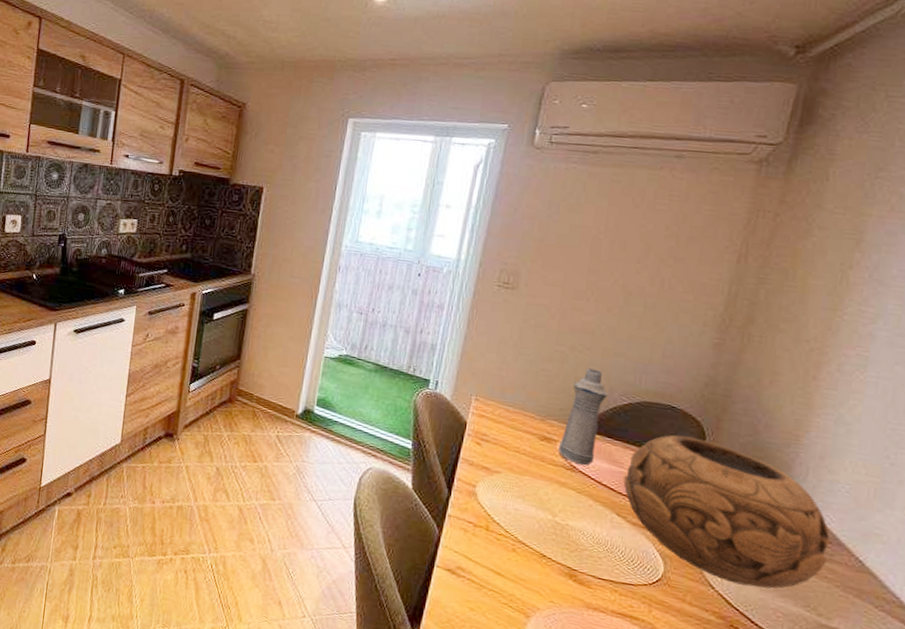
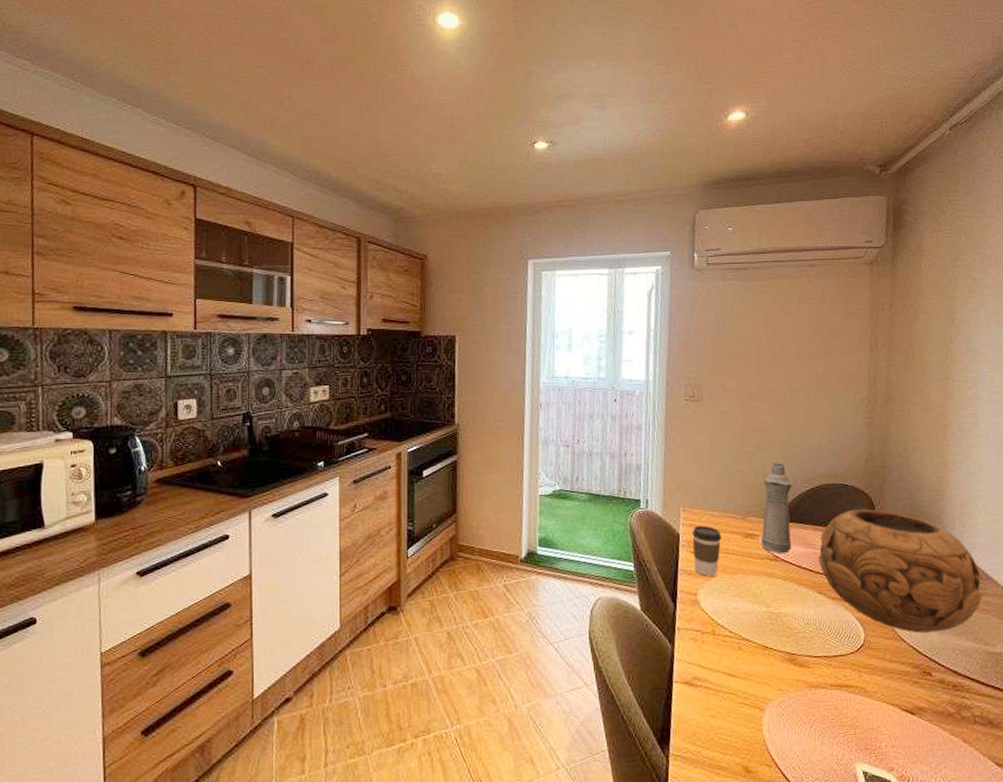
coffee cup: none [478,417,514,472] -> present [692,525,722,576]

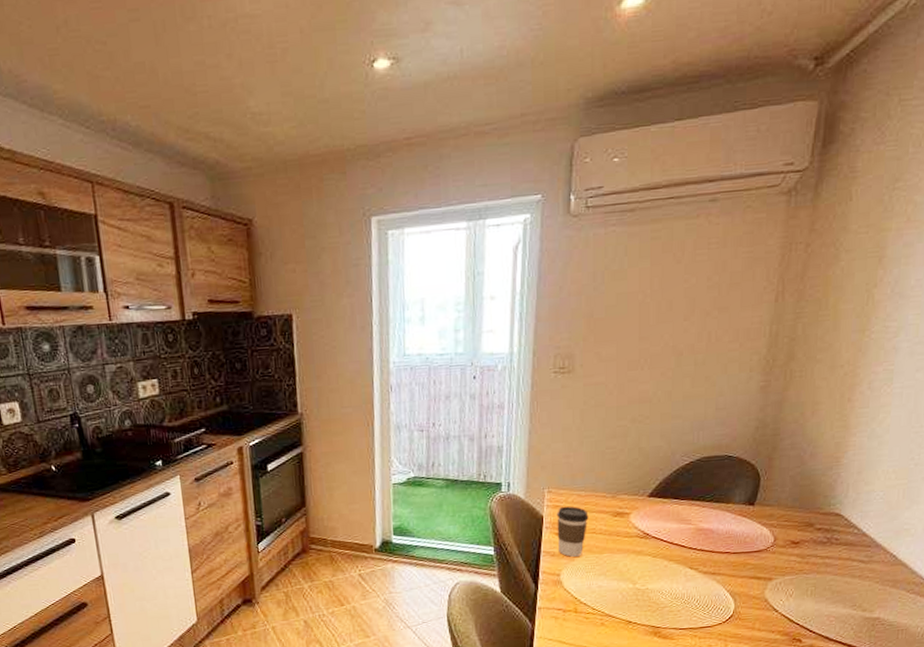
bottle: present [761,463,793,554] -> none [631,436,671,531]
decorative bowl: present [818,509,982,633] -> none [692,480,869,603]

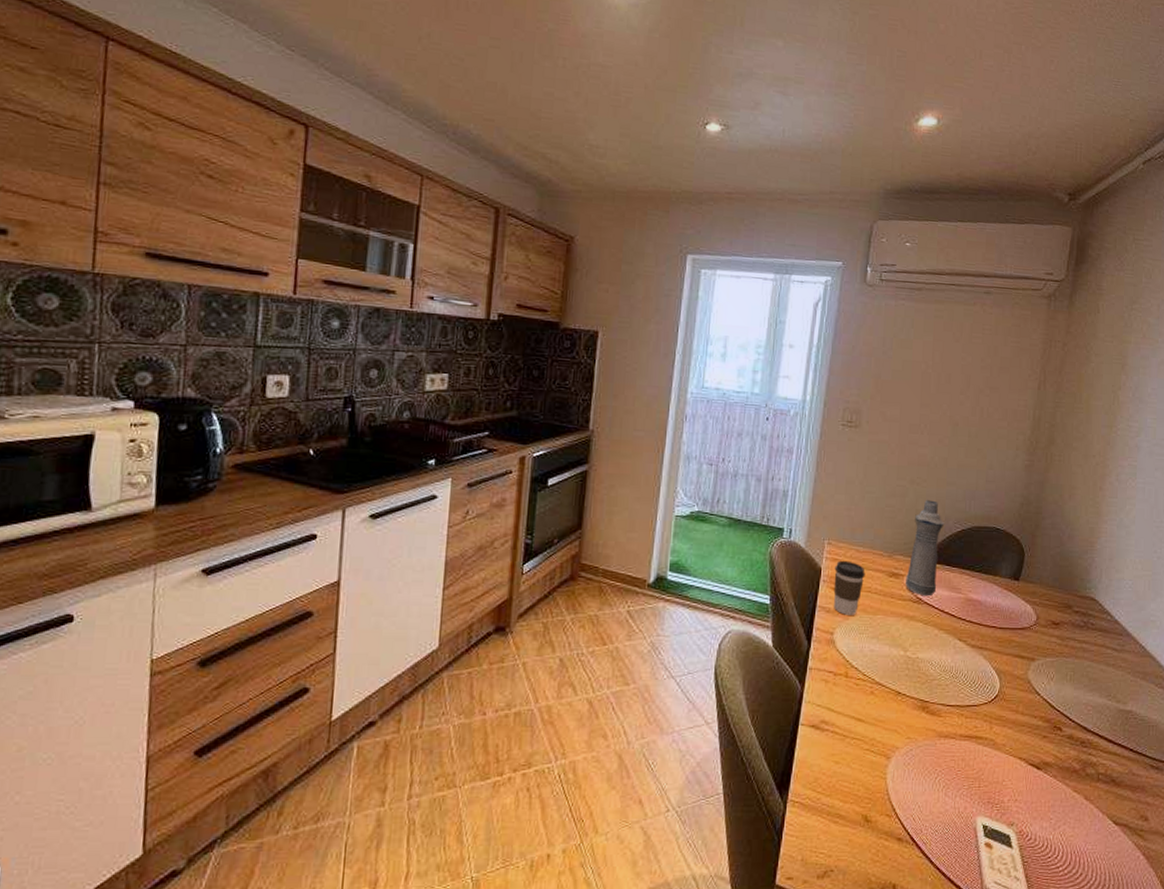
bottle: none [631,436,671,531] -> present [906,500,945,597]

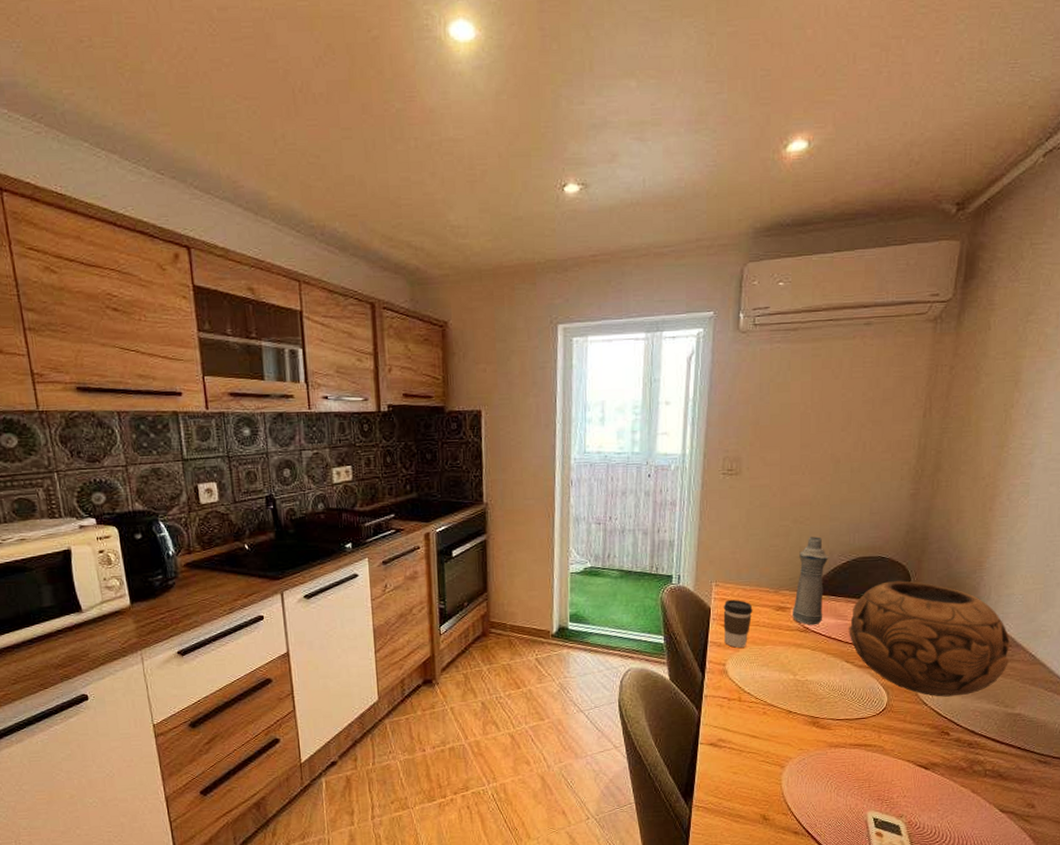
decorative bowl: none [962,555,1120,687] -> present [849,581,1010,697]

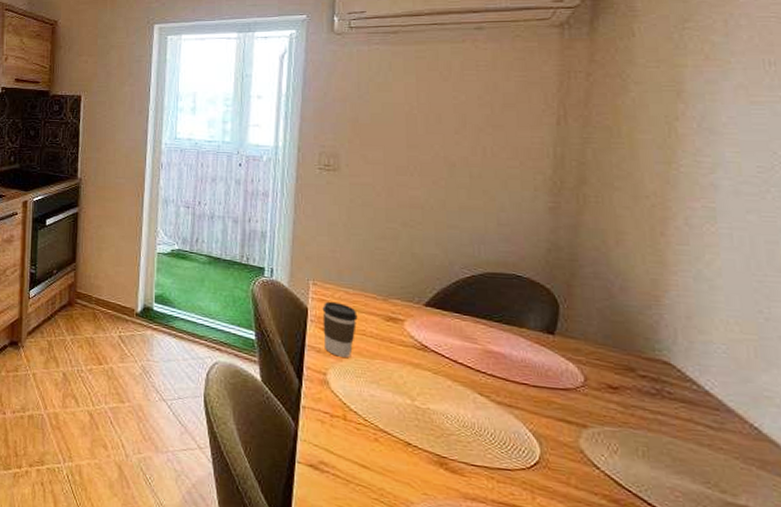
bottle: present [792,537,829,626] -> none [406,243,449,345]
decorative bowl: present [849,581,1010,697] -> none [480,305,718,465]

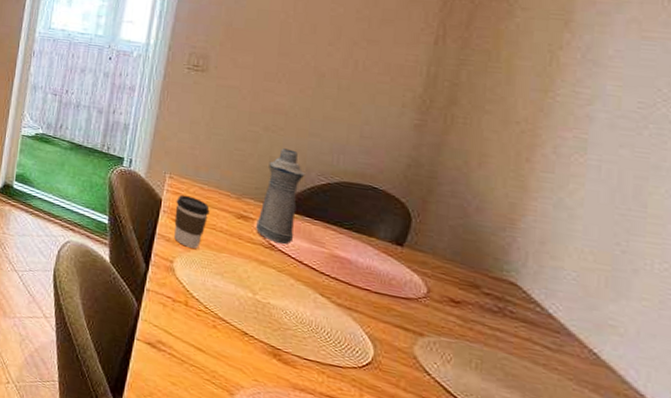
bottle: none [406,243,449,345] -> present [256,148,305,245]

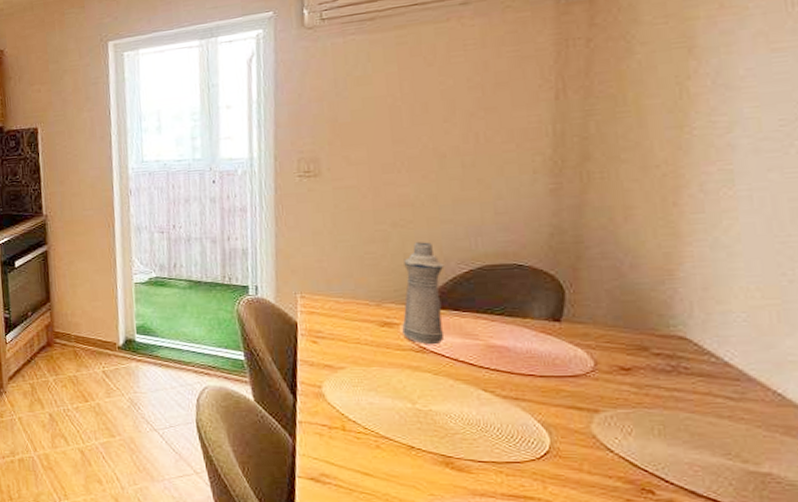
coffee cup: present [174,194,210,249] -> none [312,313,351,368]

